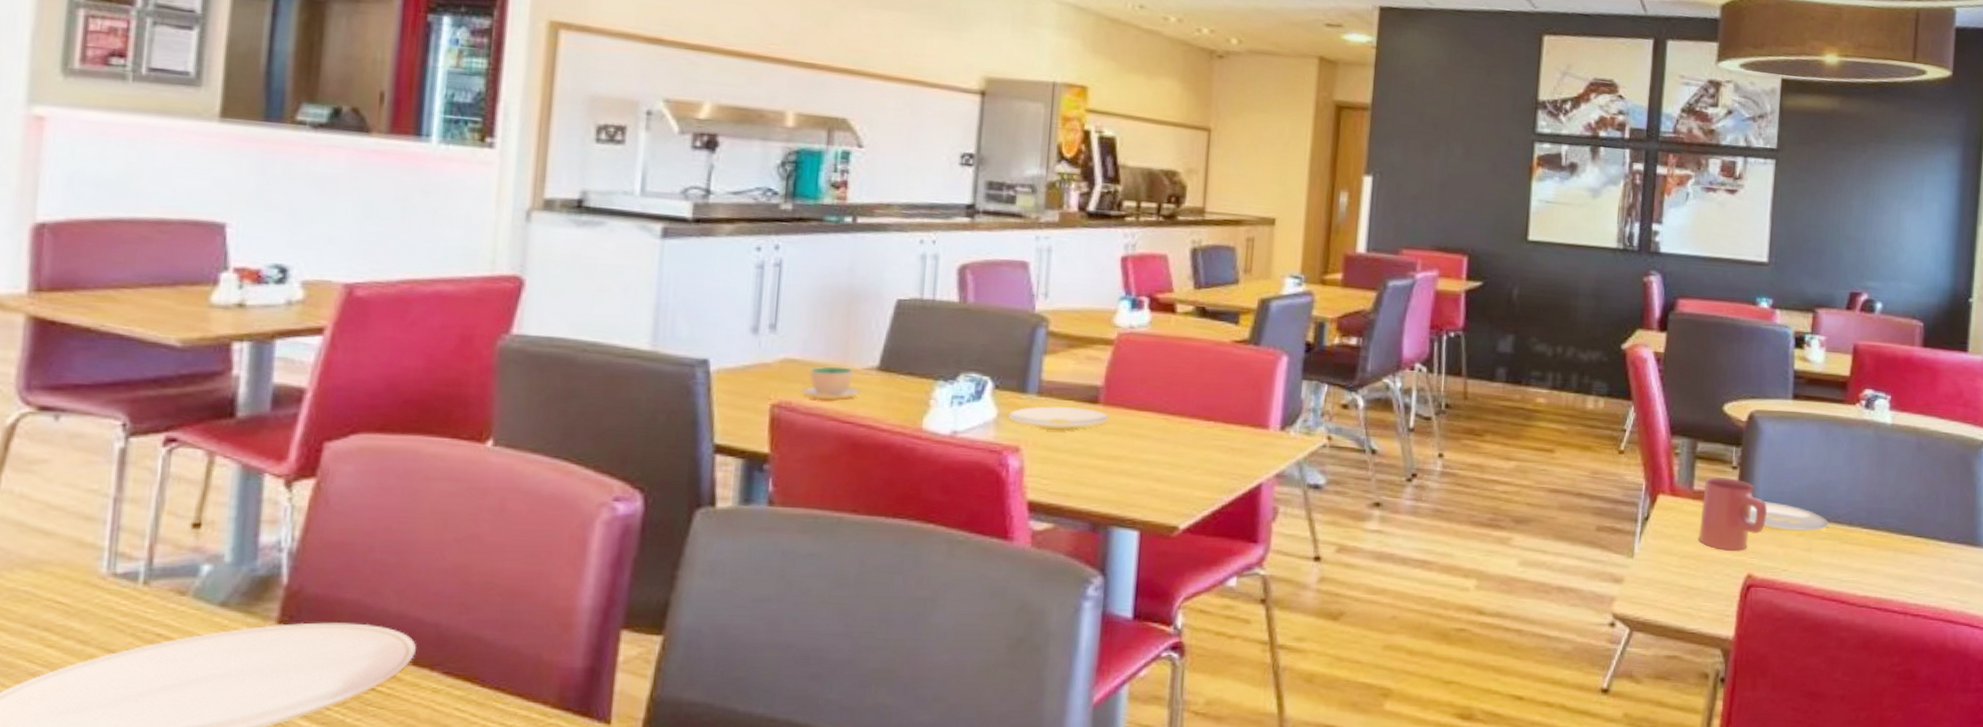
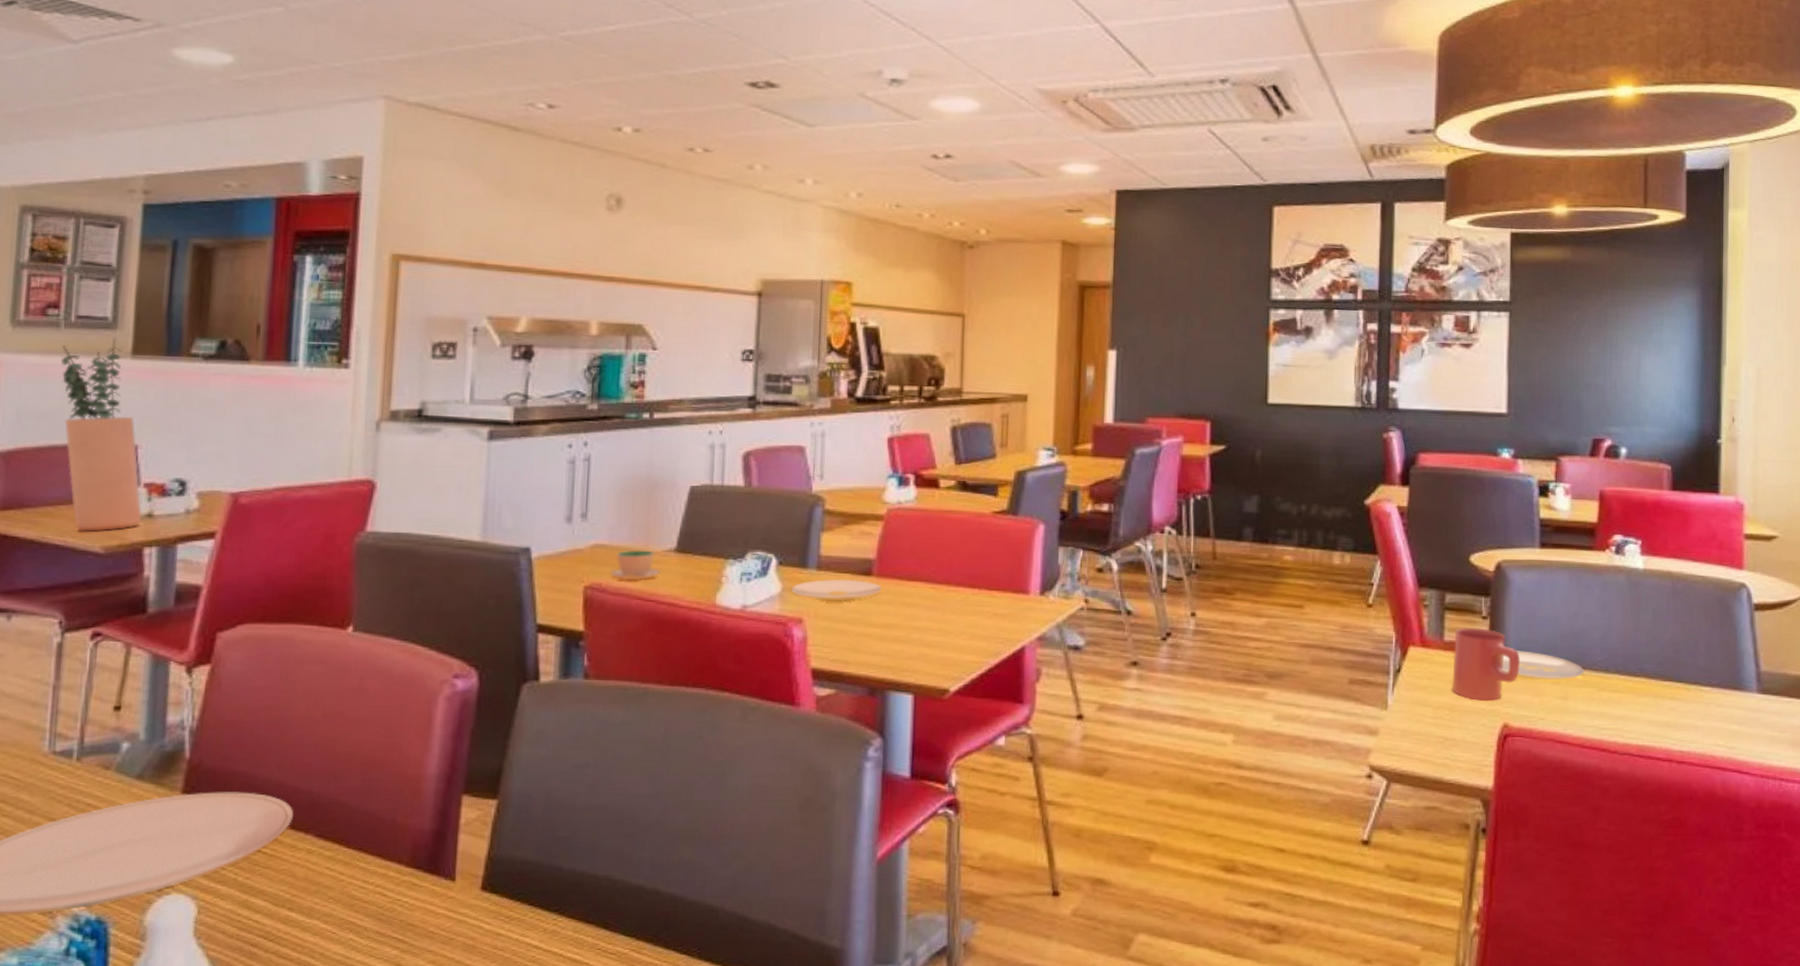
vase: none [128,96,230,322] -> present [61,337,142,533]

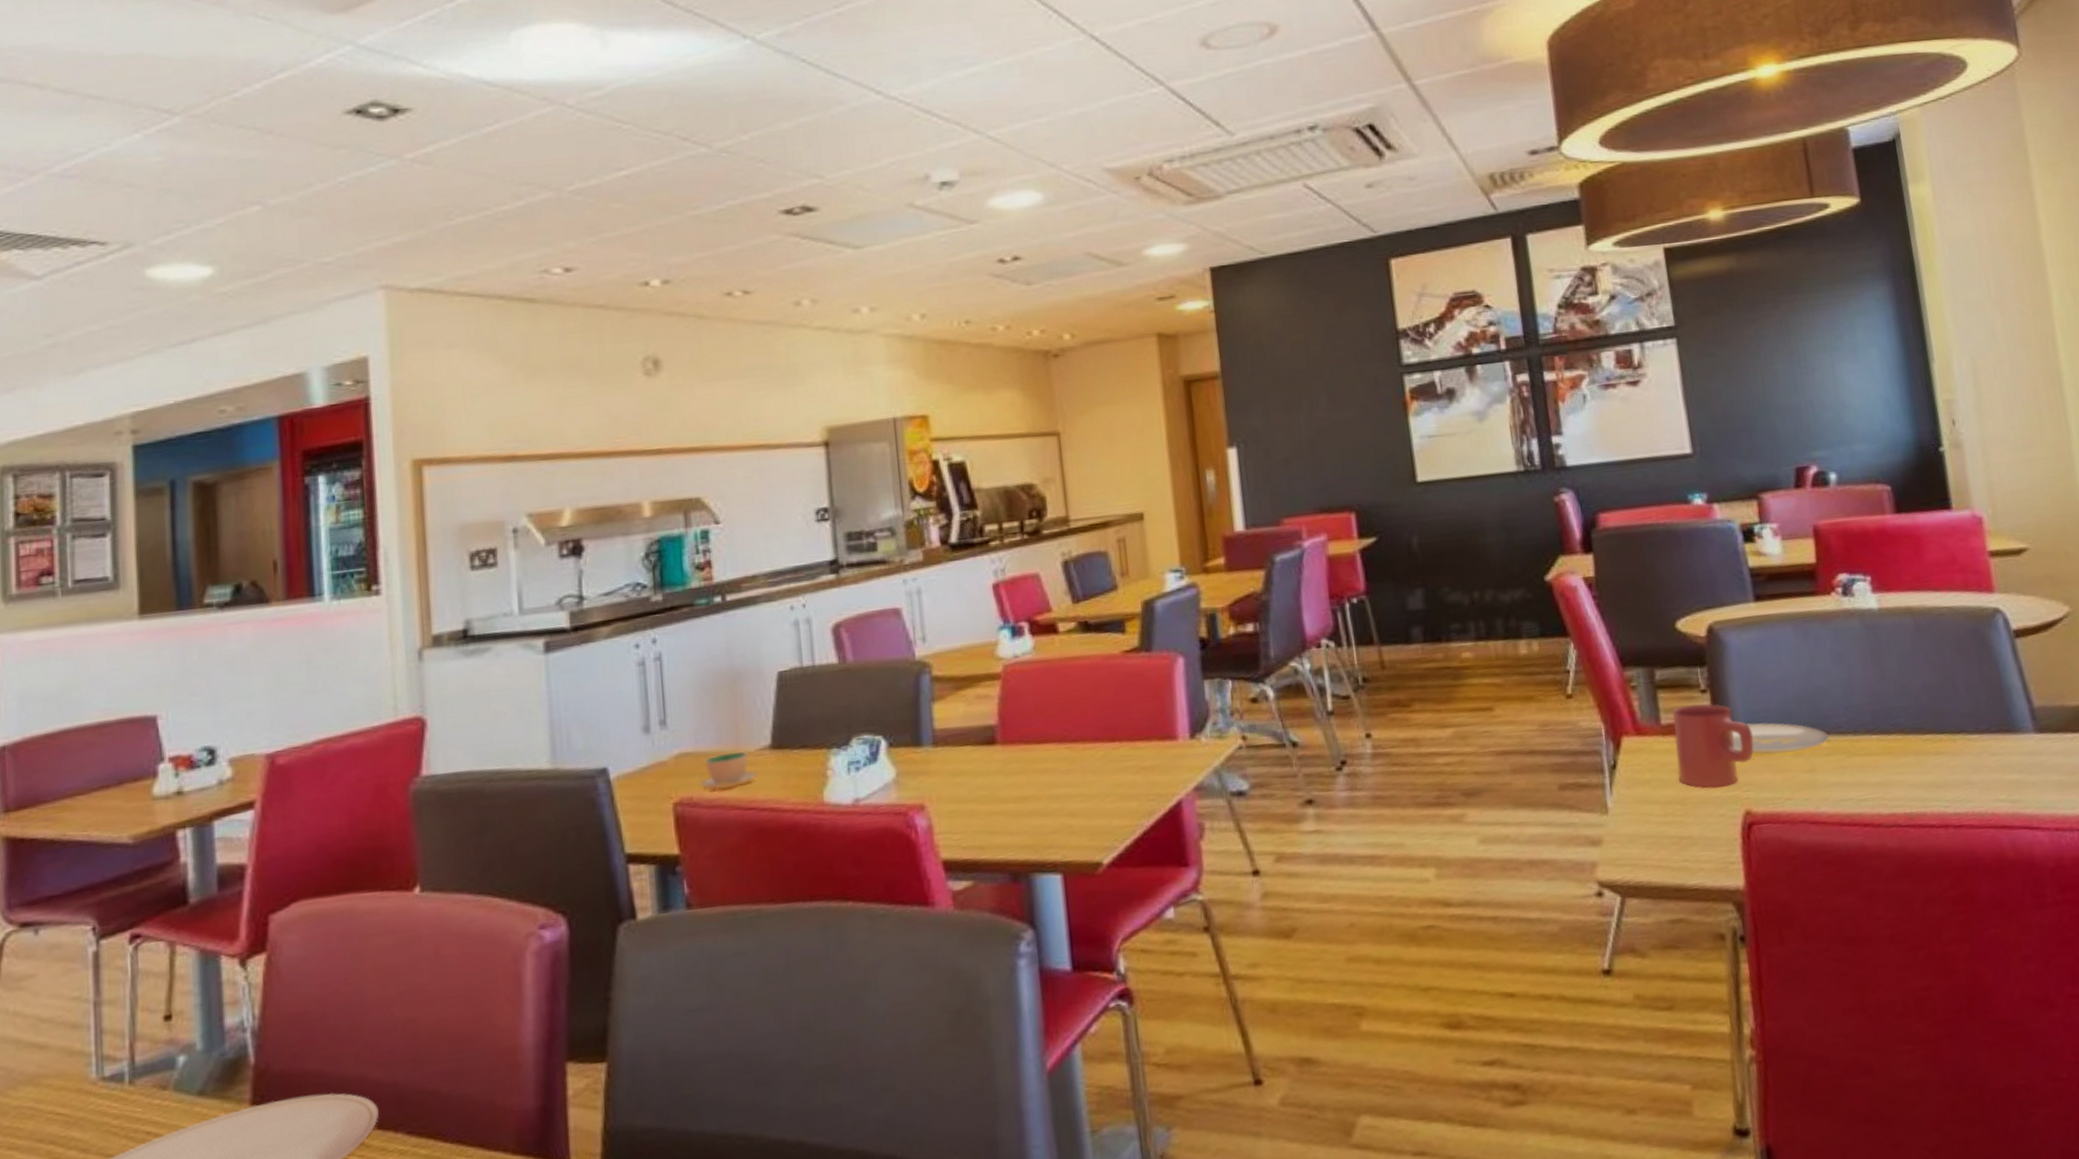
vase: present [61,337,142,533] -> none [62,598,170,824]
plate: present [791,579,882,602] -> none [907,750,1010,782]

